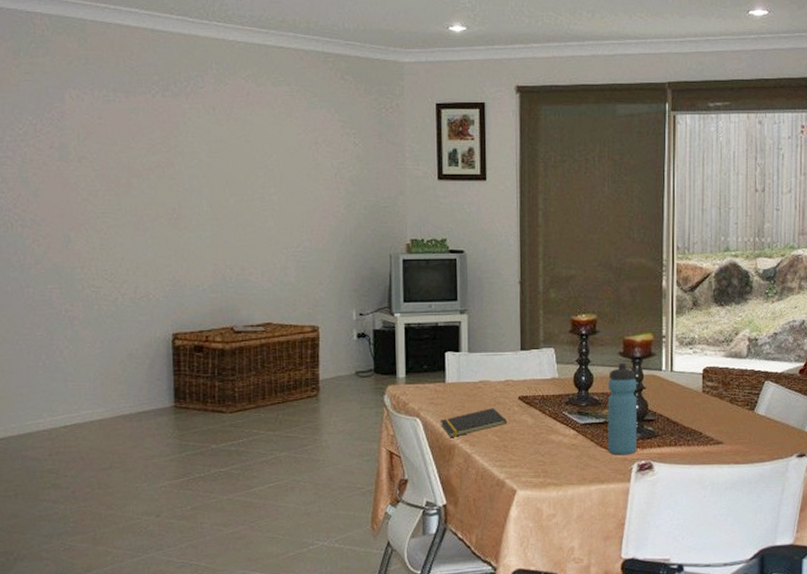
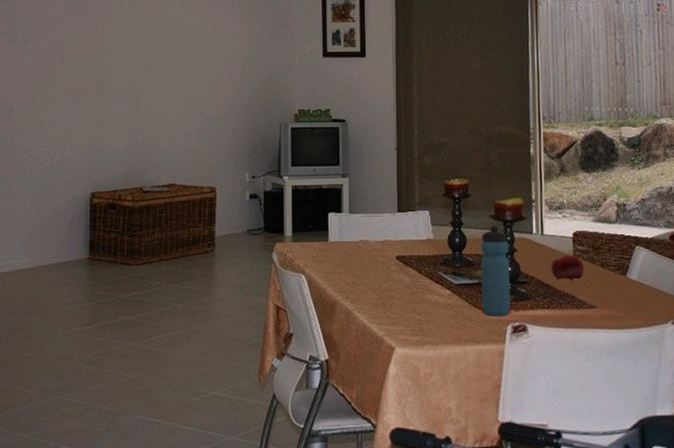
notepad: present [440,408,507,437] -> none [323,267,385,294]
fruit: none [679,391,712,418] -> present [551,254,584,281]

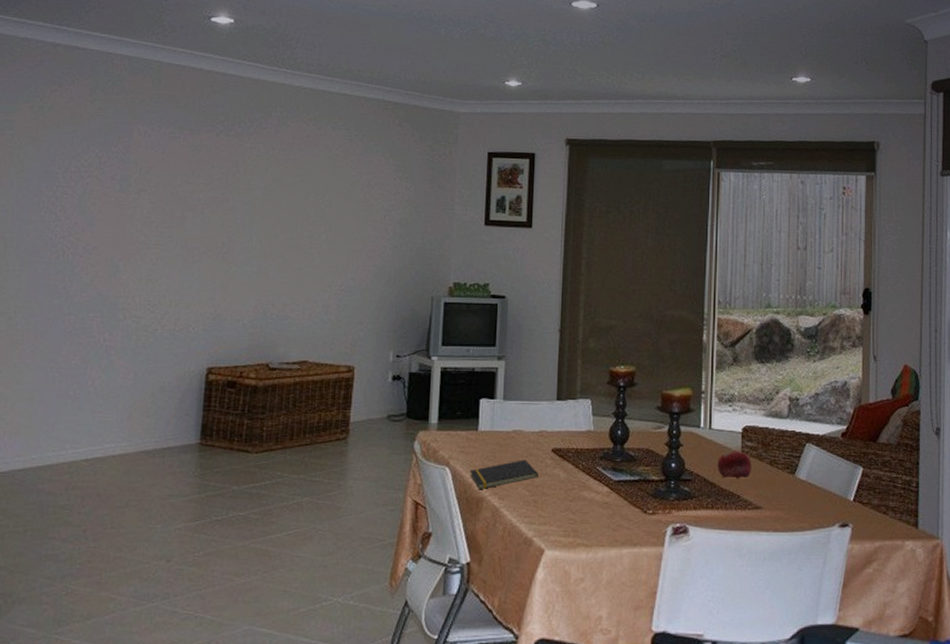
notepad: none [323,267,385,294] -> present [469,460,538,489]
water bottle: present [481,225,511,316] -> none [642,417,674,517]

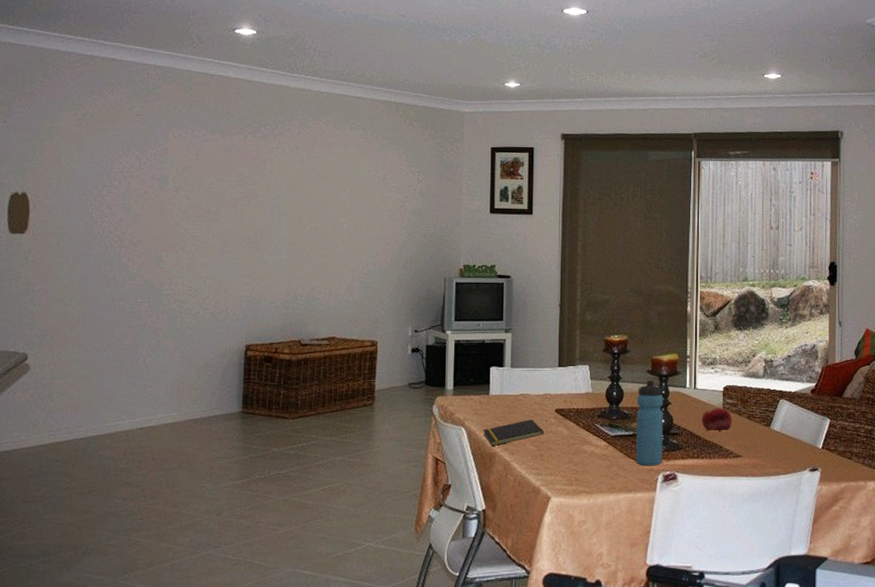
water bottle: none [642,417,674,517] -> present [636,380,664,466]

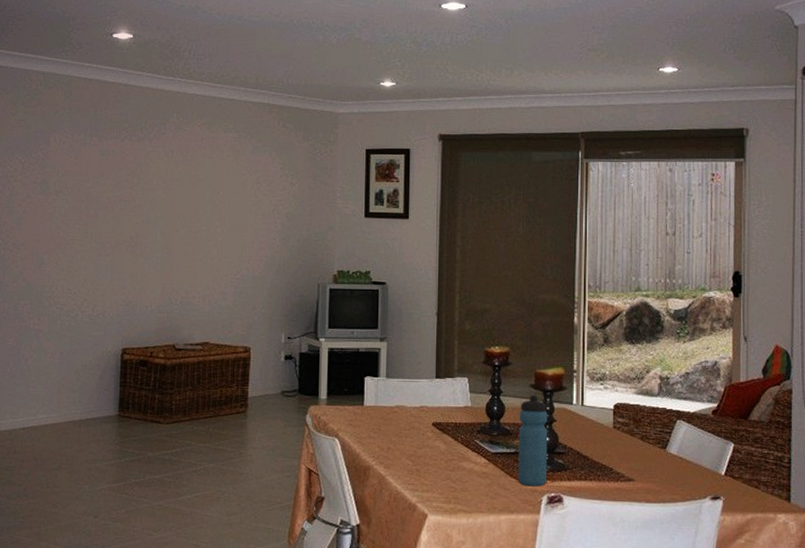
notepad: present [482,419,544,446] -> none [357,432,420,459]
fruit: present [702,407,732,433] -> none [590,426,623,454]

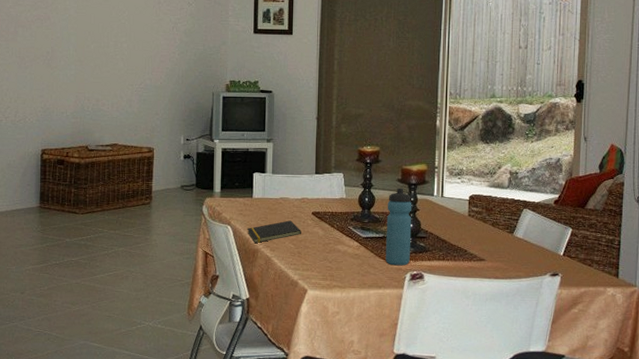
notepad: none [357,432,420,459] -> present [246,220,301,243]

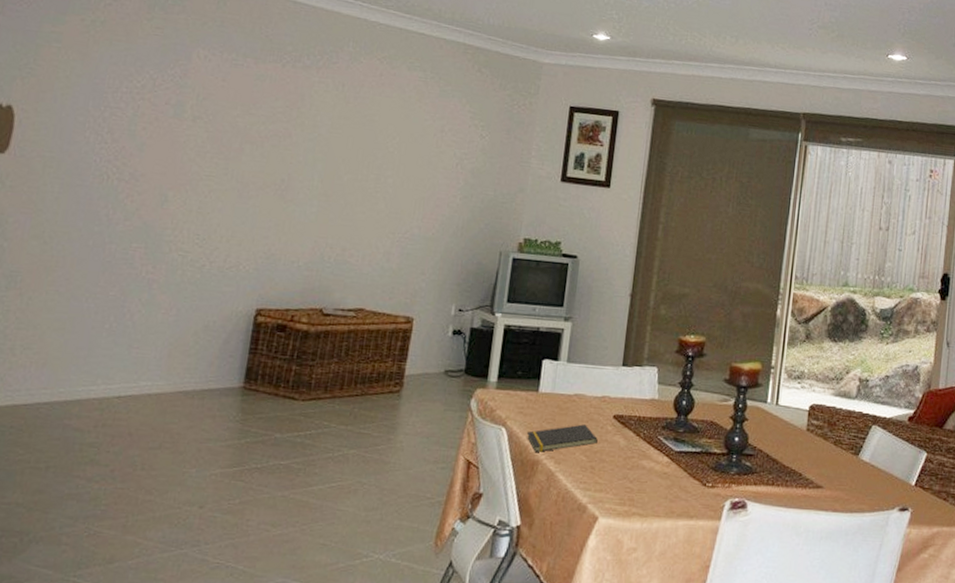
water bottle: present [385,188,412,266] -> none [701,390,740,491]

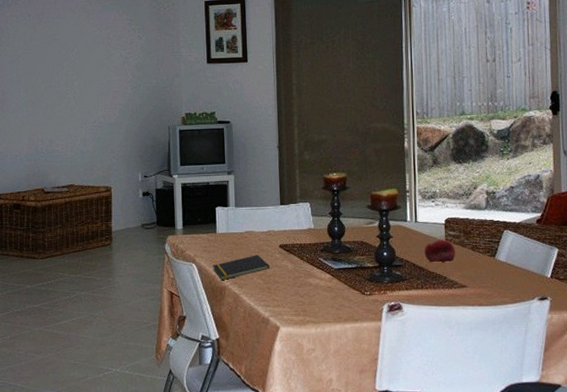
fruit: none [781,428,816,458] -> present [424,239,455,264]

